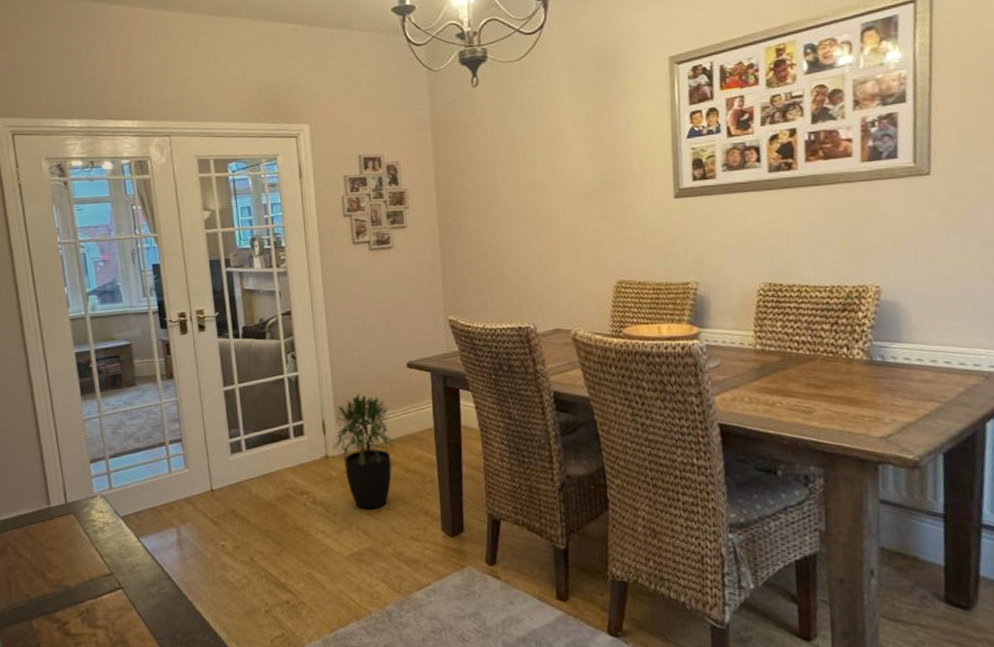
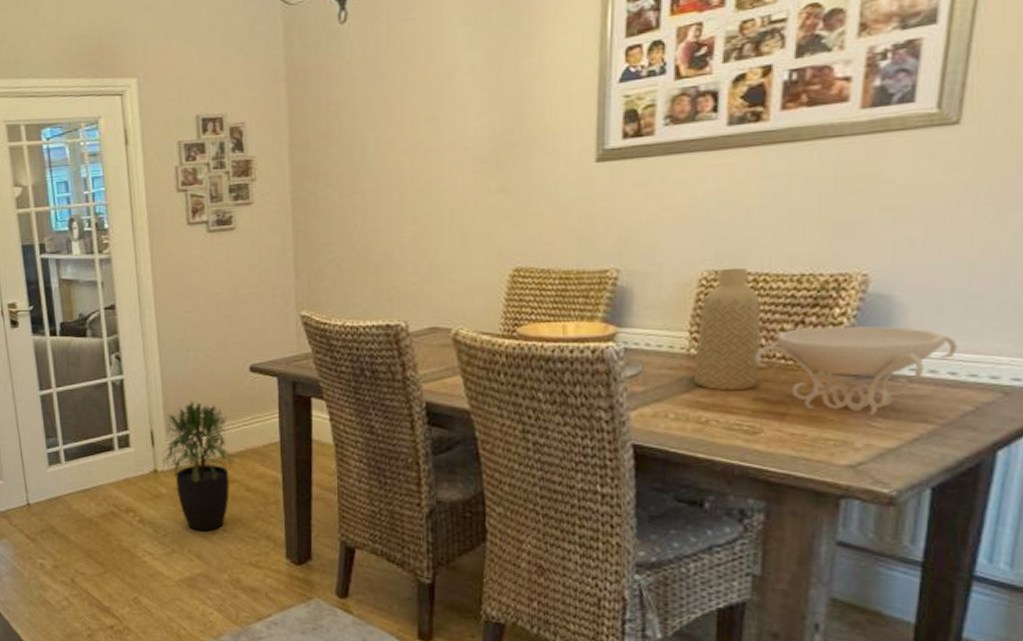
vase: none [760,281,808,379] -> present [694,267,761,391]
decorative bowl: none [804,325,949,397] -> present [755,325,958,416]

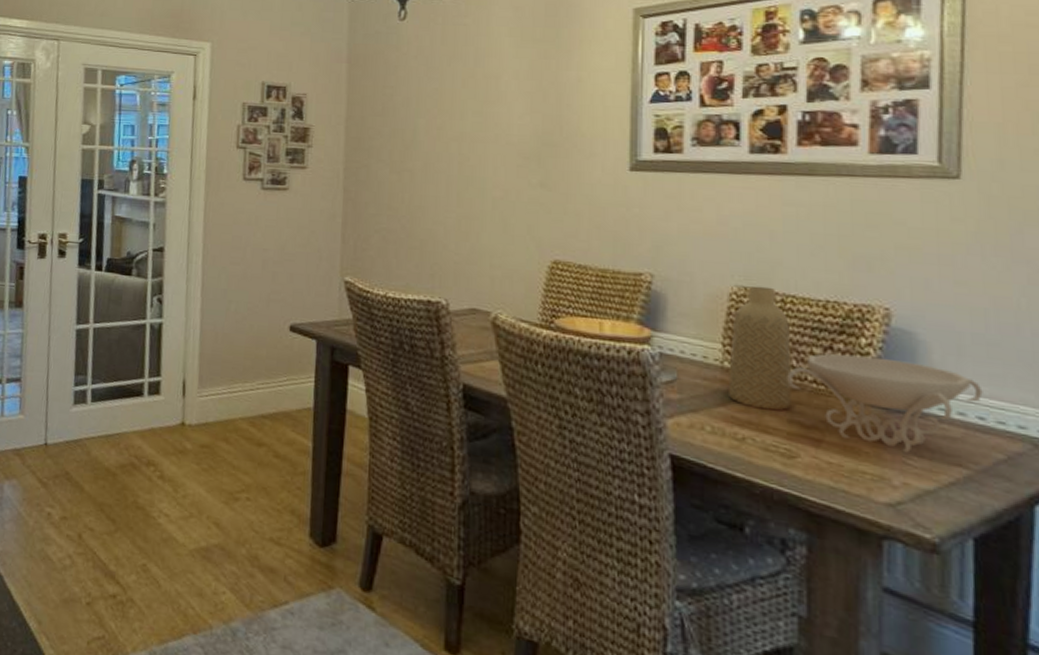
potted plant: present [162,401,236,531] -> none [191,354,266,498]

